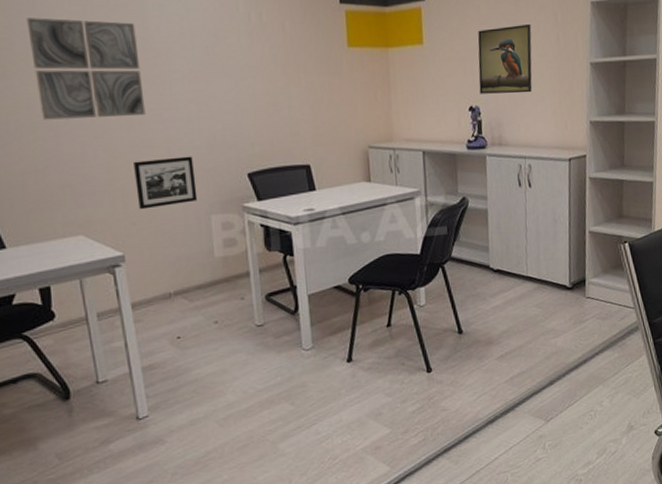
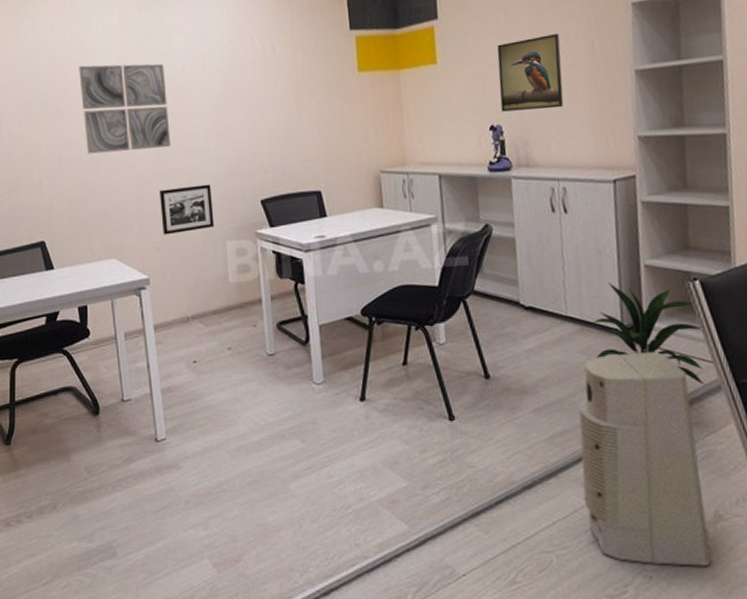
air purifier: none [533,303,624,471] -> present [579,352,711,566]
indoor plant: none [547,247,628,327] -> present [593,283,705,385]

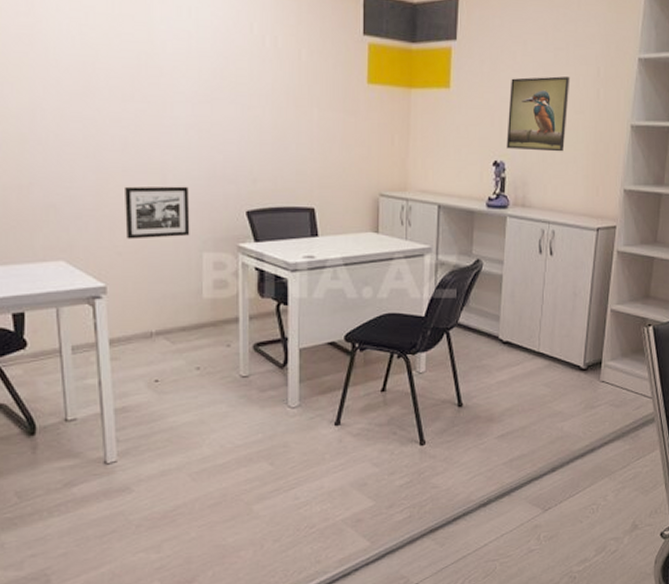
wall art: present [79,64,171,154] -> none [24,20,143,138]
air purifier: present [579,352,711,566] -> none [530,388,629,567]
indoor plant: present [593,283,705,385] -> none [559,324,648,417]

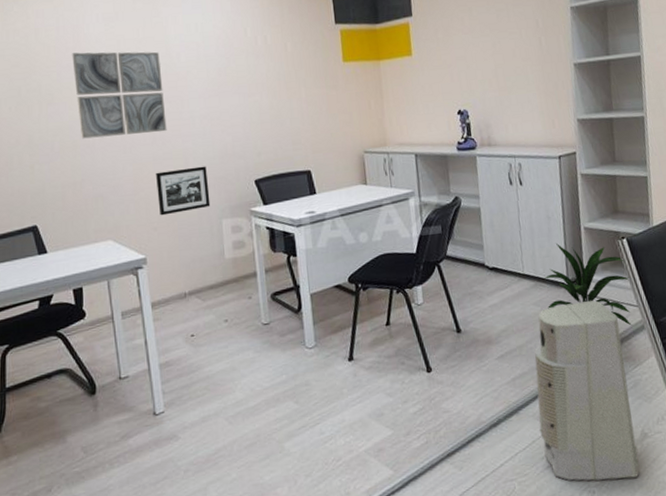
wall art: none [24,20,143,138] -> present [72,52,167,139]
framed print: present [506,76,571,152] -> none [463,30,518,99]
air purifier: none [530,388,629,567] -> present [534,300,640,481]
indoor plant: none [559,324,648,417] -> present [544,244,632,326]

